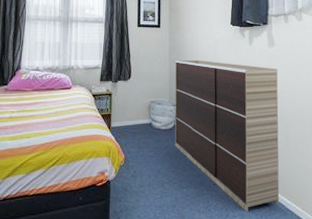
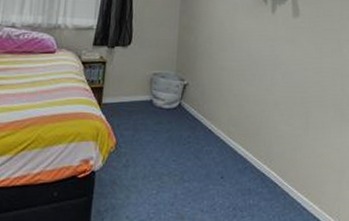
dresser: present [174,59,280,213] -> none [178,26,302,212]

